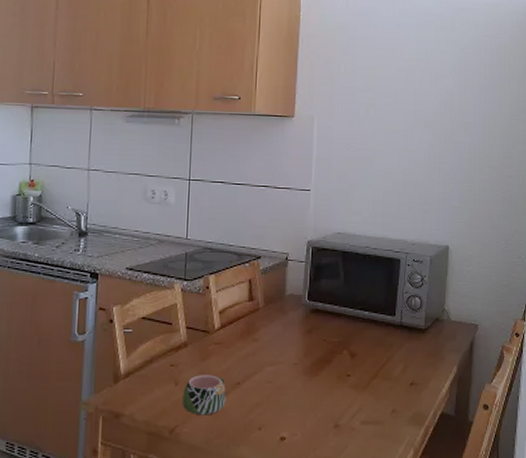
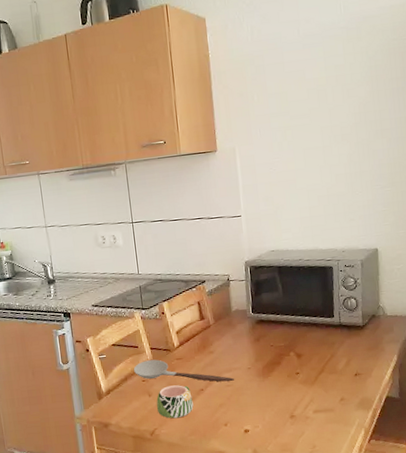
spoon: none [162,341,278,376] -> present [133,359,235,382]

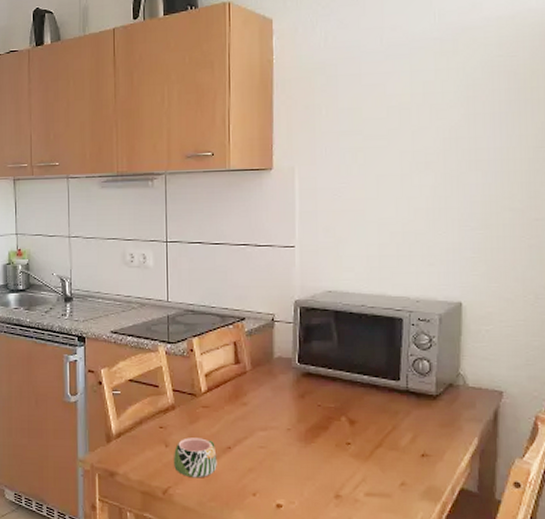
spoon: present [133,359,235,382] -> none [150,404,271,442]

